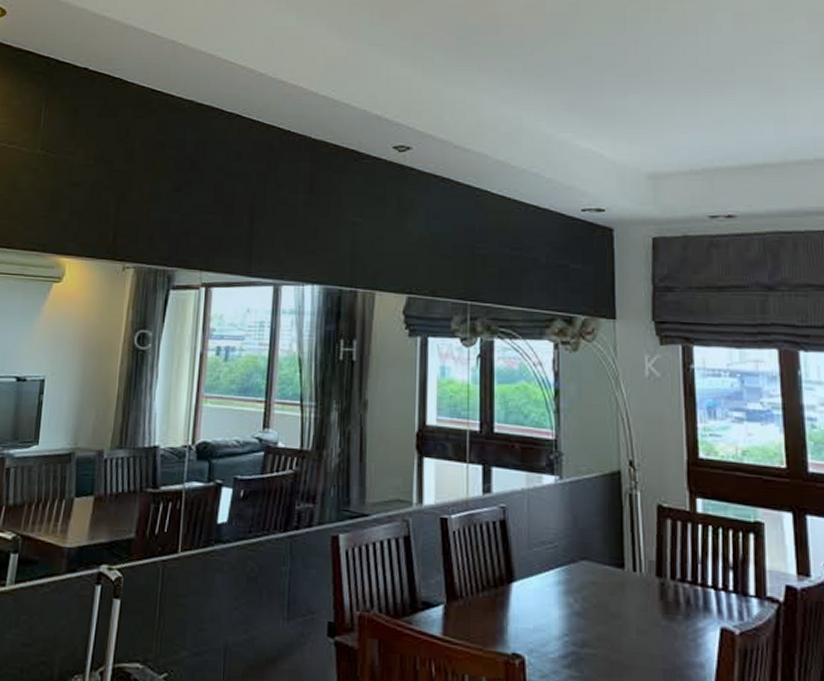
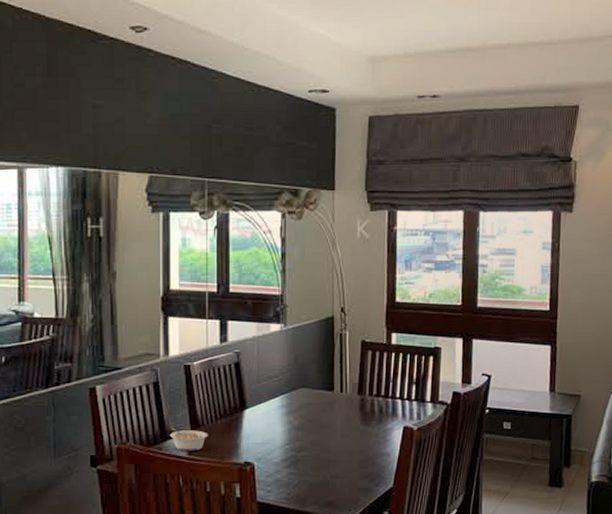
legume: none [422,595,468,631] -> present [170,427,208,451]

